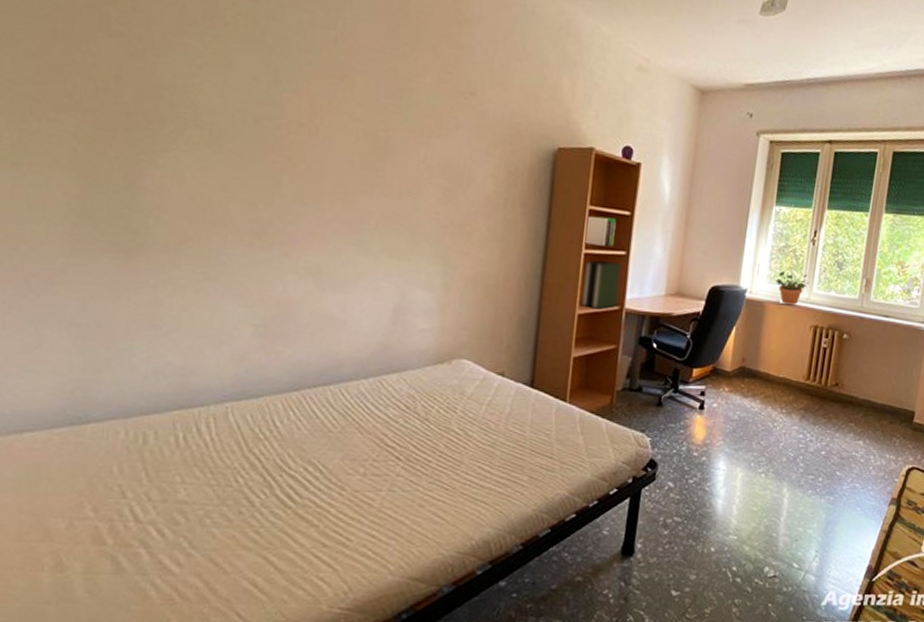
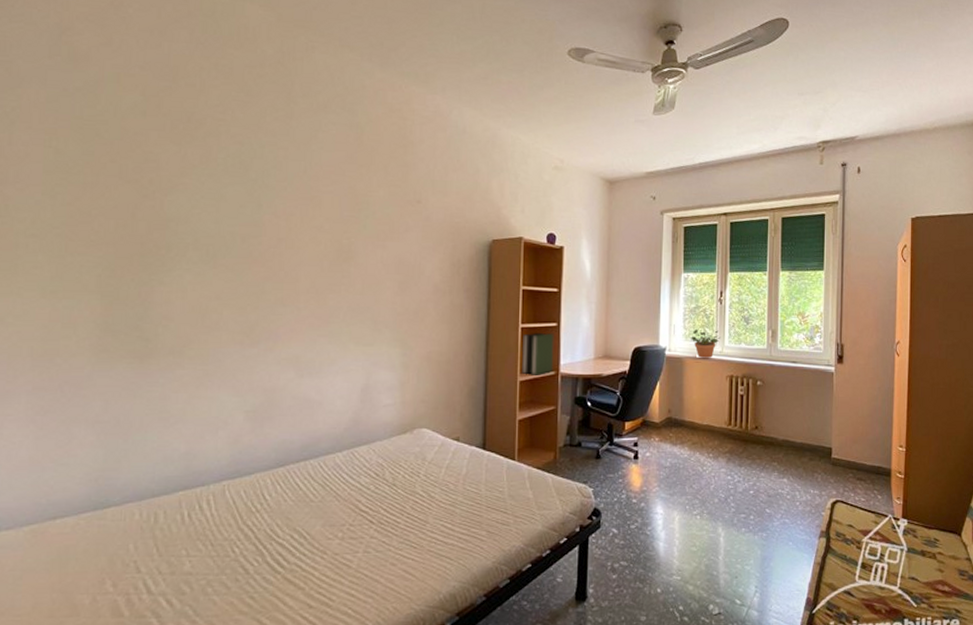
books: present [585,215,617,247] -> none [521,295,547,320]

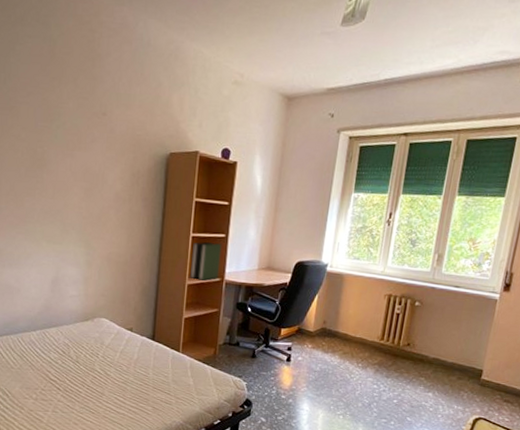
potted plant: present [691,328,721,359] -> none [353,248,385,278]

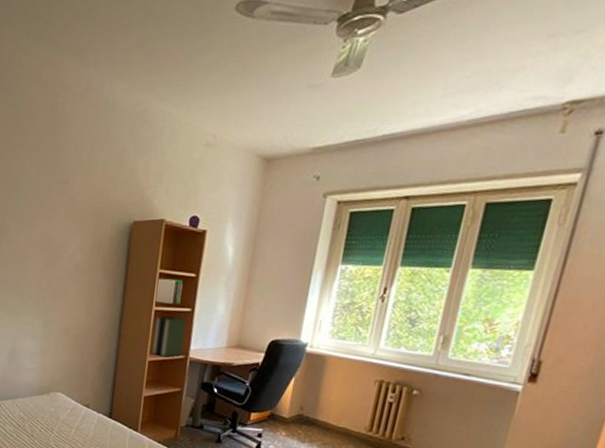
books: none [192,206,218,231] -> present [155,278,184,305]

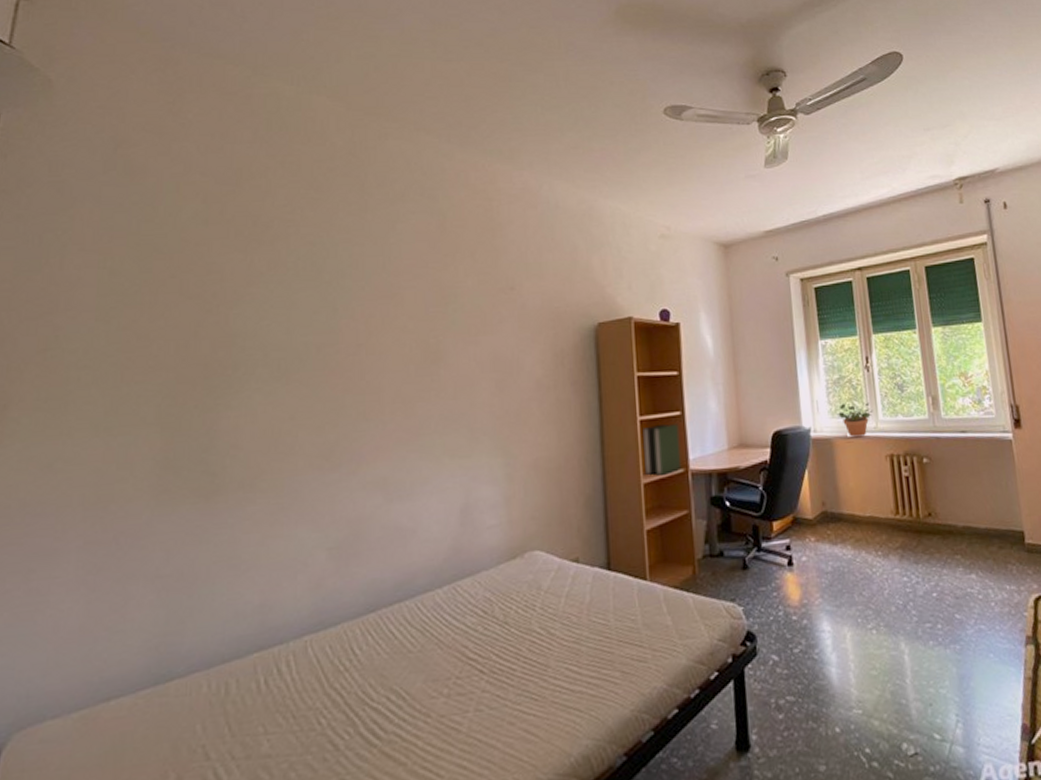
books: present [155,278,184,305] -> none [637,380,668,411]
potted plant: none [338,326,376,360] -> present [838,402,874,438]

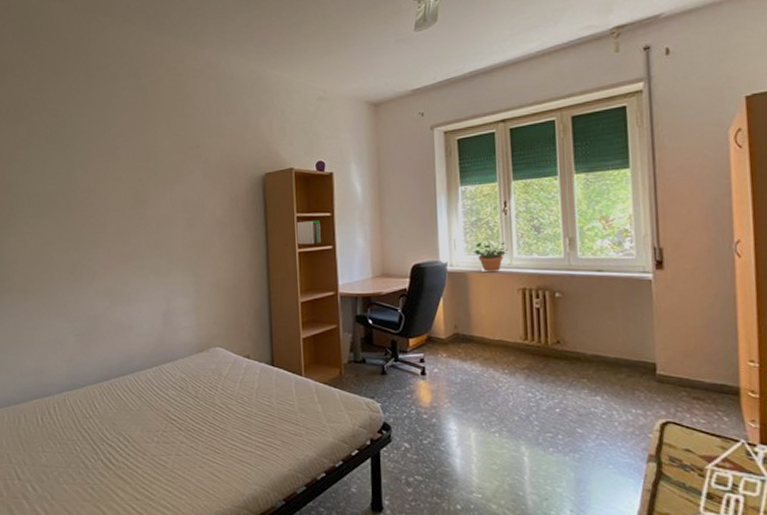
books: none [637,380,668,411] -> present [296,220,322,245]
binder: present [641,423,682,476] -> none [299,255,332,296]

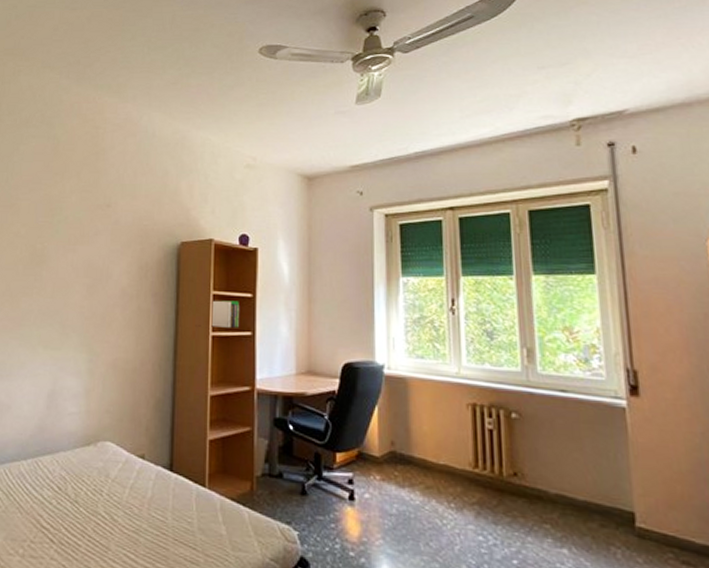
potted plant: present [474,242,509,273] -> none [416,343,456,381]

